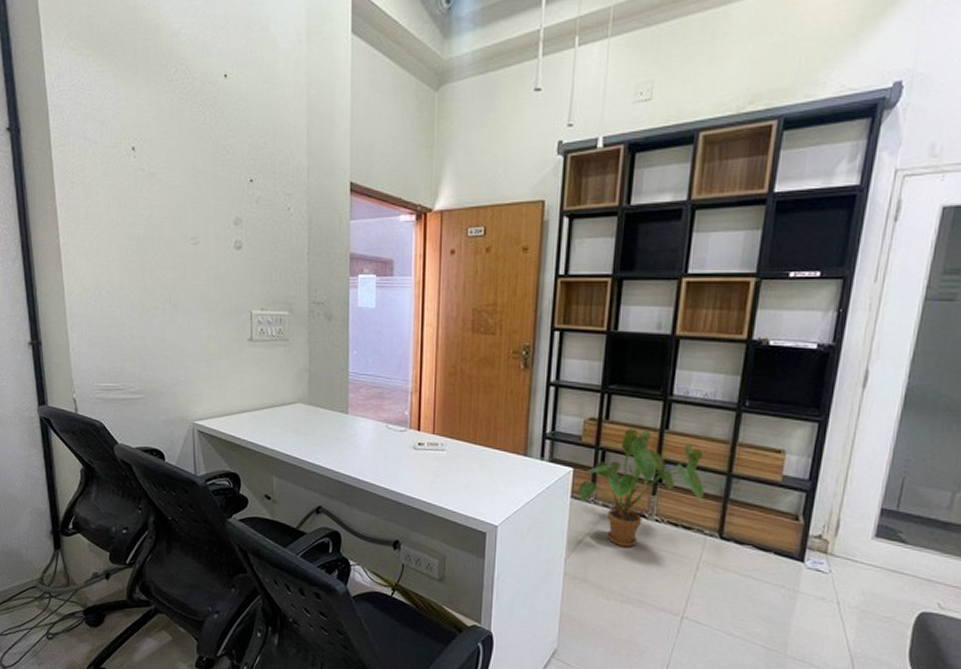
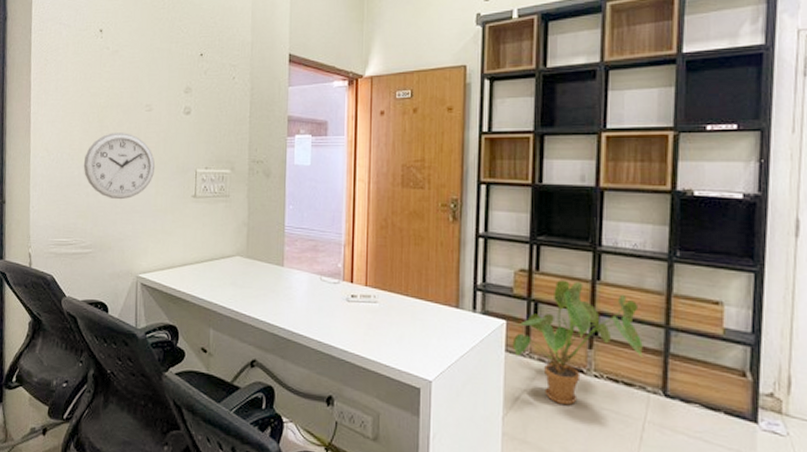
wall clock: none [125,268,206,343] -> present [83,133,156,200]

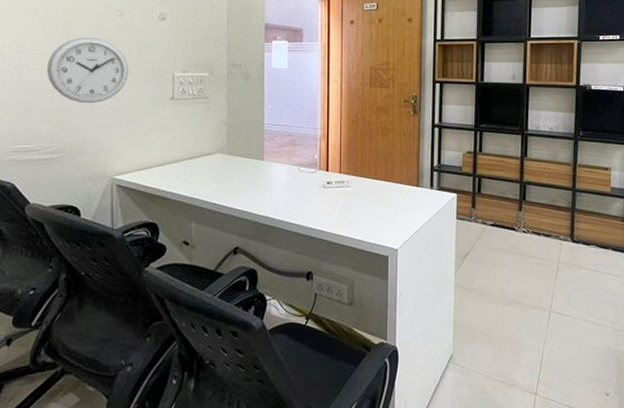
house plant: present [512,280,643,406] -> none [462,158,557,257]

